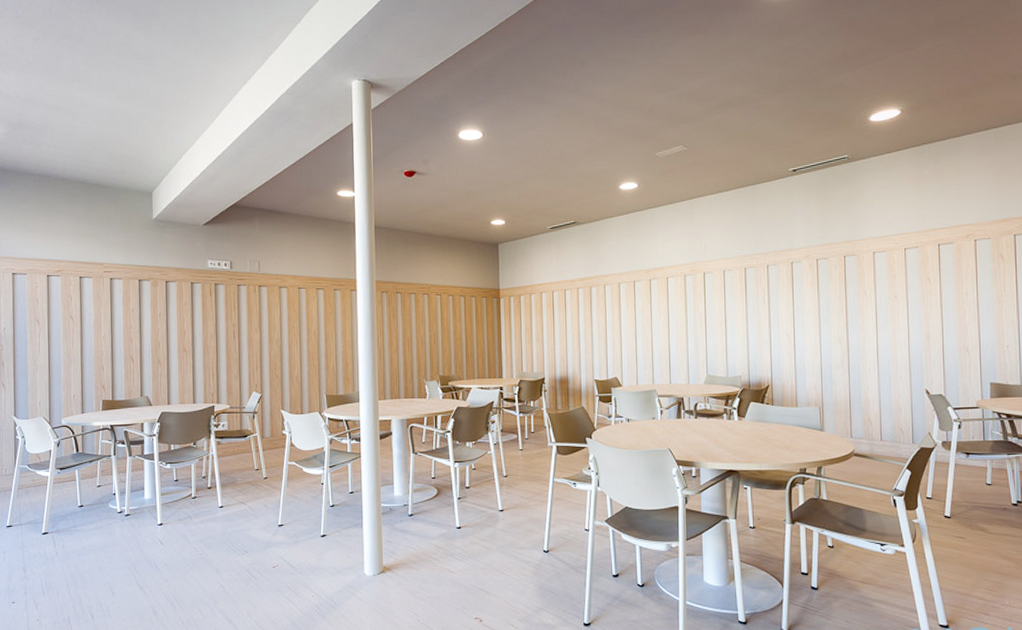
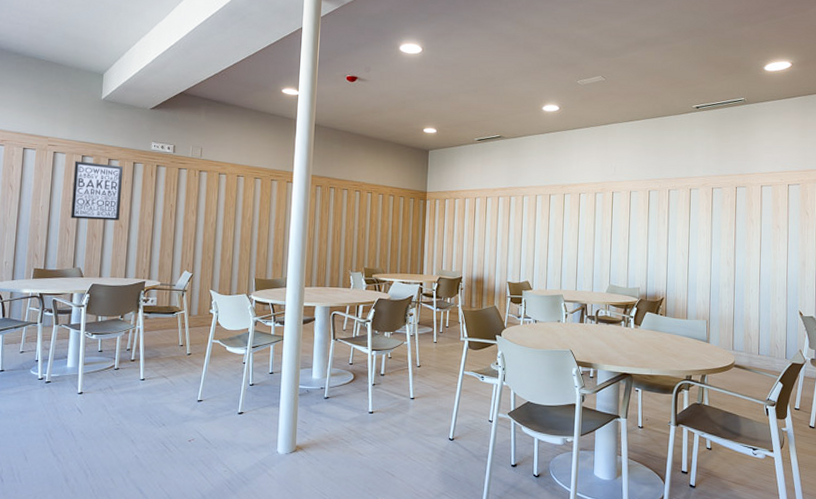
wall art: none [132,285,183,346] -> present [70,161,124,221]

